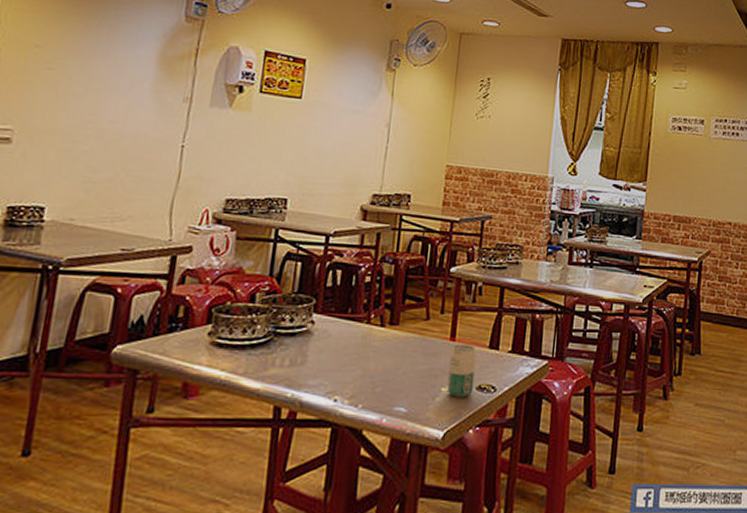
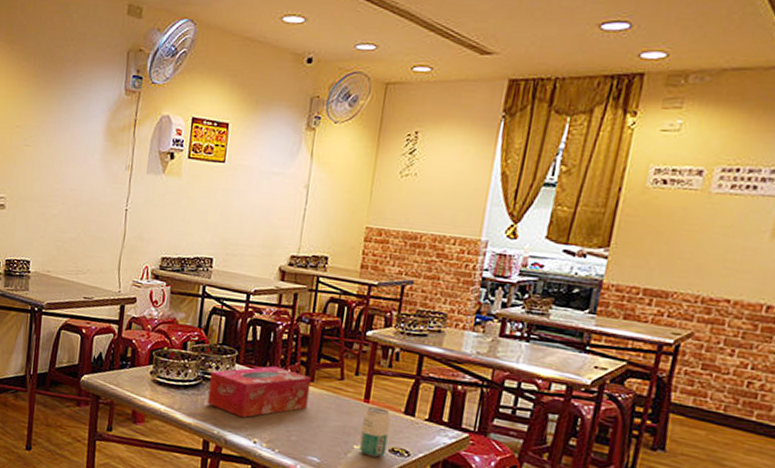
tissue box: none [279,312,397,374] -> present [207,366,312,418]

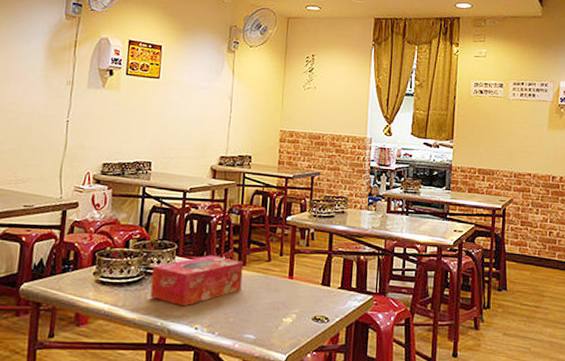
beverage can: present [359,406,391,458] -> none [287,282,311,327]

